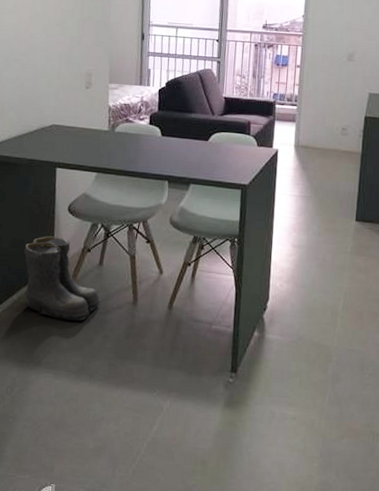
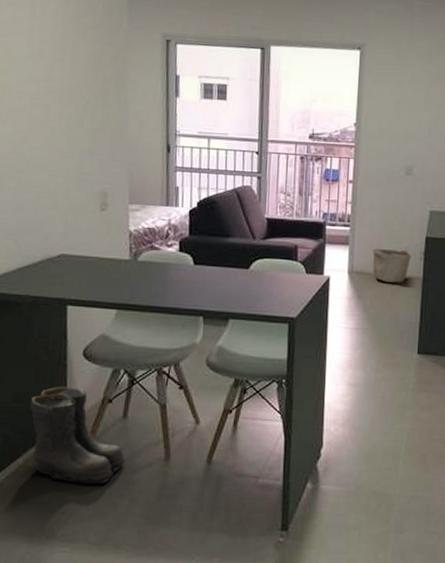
basket: none [316,126,352,157] -> present [372,249,412,283]

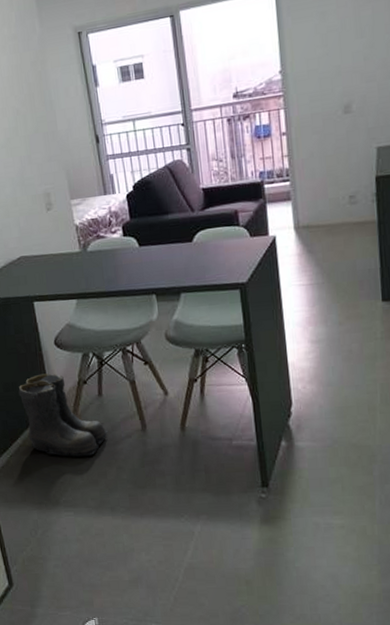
basket: present [372,249,412,283] -> none [318,195,363,232]

